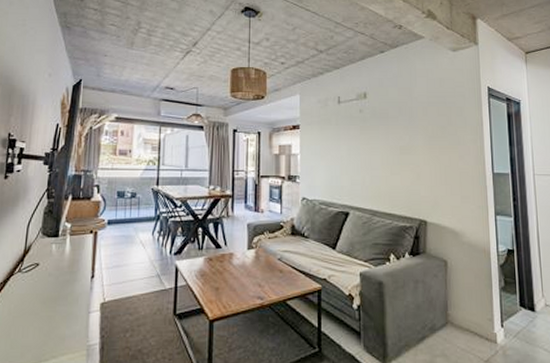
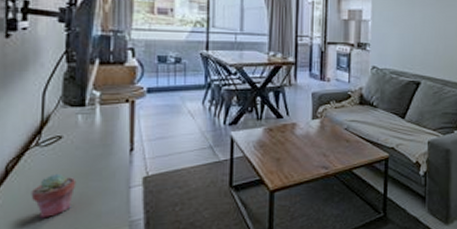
potted succulent: none [11,297,47,340] -> present [31,173,77,219]

